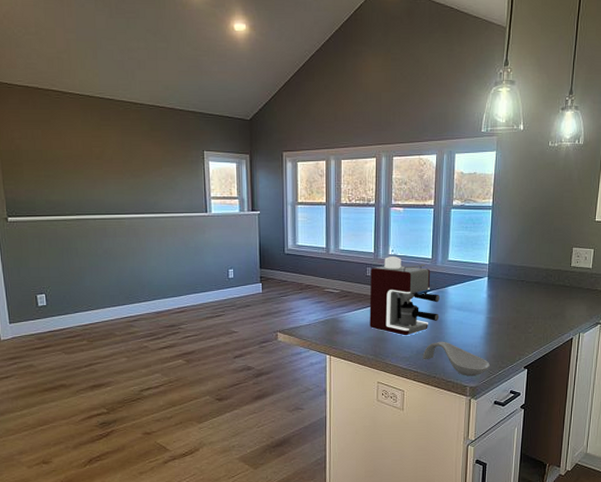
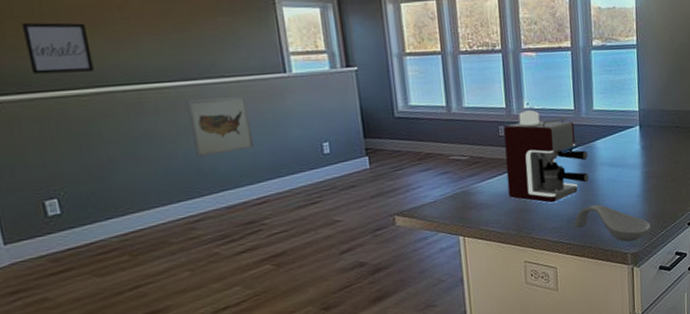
wall art: none [33,166,77,203] -> present [21,22,94,74]
wall art: none [136,228,179,272] -> present [187,95,254,157]

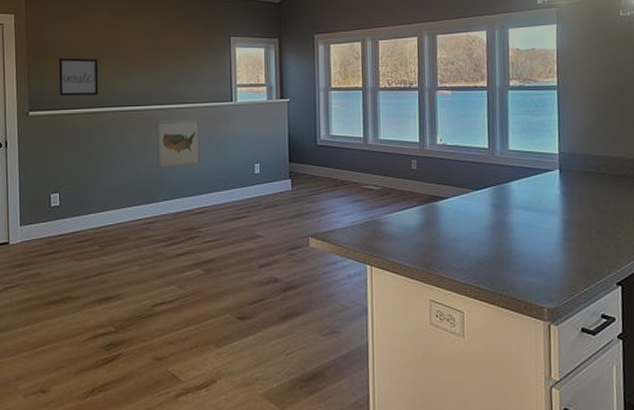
coffee maker: present [503,110,590,203] -> none [416,146,503,242]
spoon rest: present [574,204,651,242] -> none [484,249,572,295]

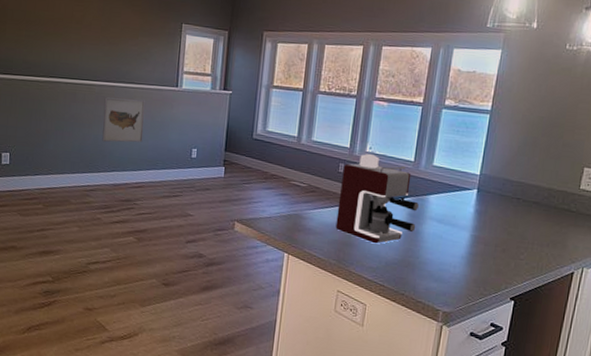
wall art: present [58,58,99,96] -> none [14,25,54,65]
coffee maker: none [416,146,503,242] -> present [335,154,419,244]

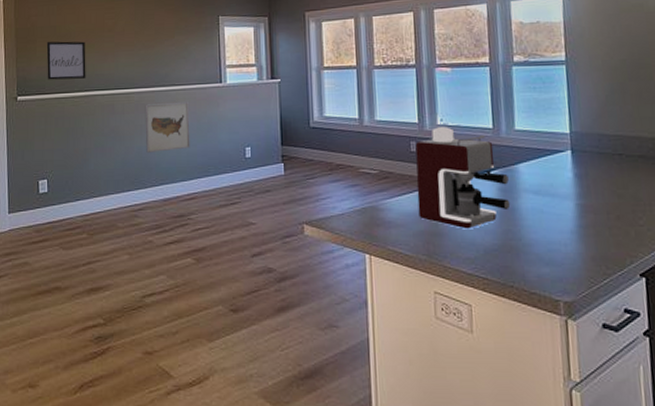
wall art: none [14,25,54,65] -> present [46,41,86,80]

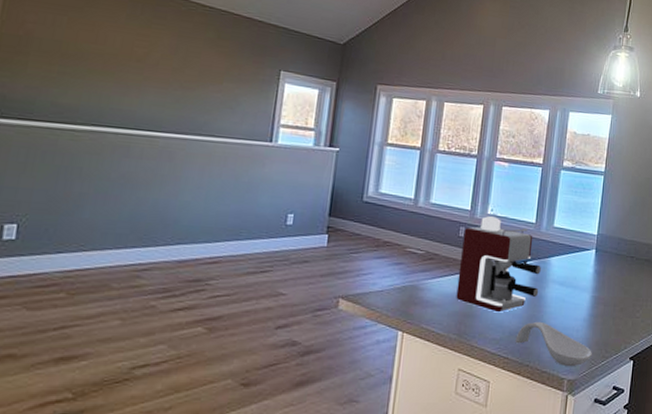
wall art: present [46,41,86,80] -> none [38,58,102,110]
wall art: present [145,101,190,153] -> none [164,152,228,208]
spoon rest: none [492,236,589,287] -> present [515,321,592,367]

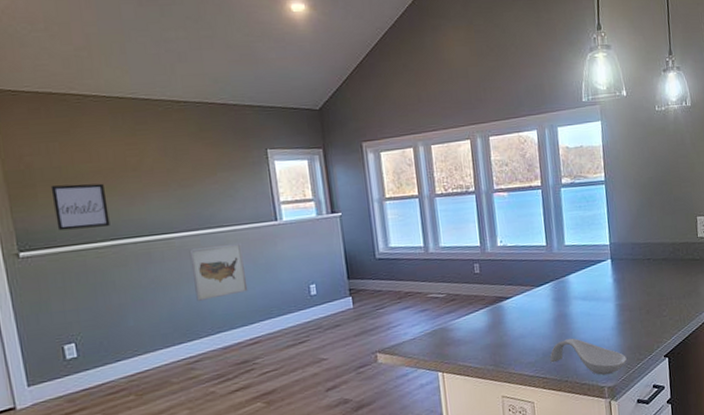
wall art: none [38,58,102,110] -> present [50,183,110,231]
wall art: none [164,152,228,208] -> present [189,242,248,301]
coffee maker: present [456,216,541,313] -> none [478,247,564,338]

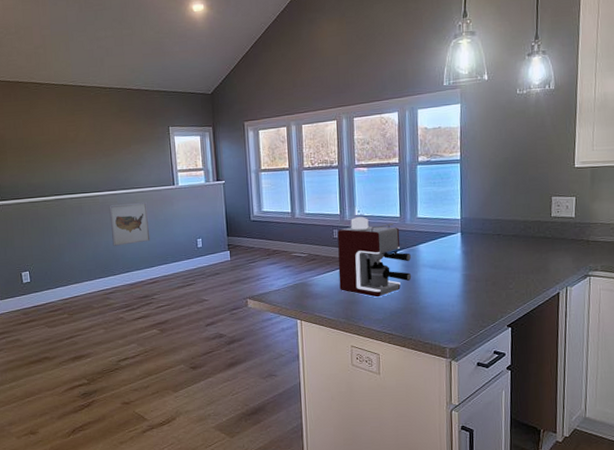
wall art: present [50,183,110,231] -> none [16,151,55,187]
coffee maker: none [478,247,564,338] -> present [337,217,412,298]
spoon rest: present [550,338,627,376] -> none [396,301,470,338]

